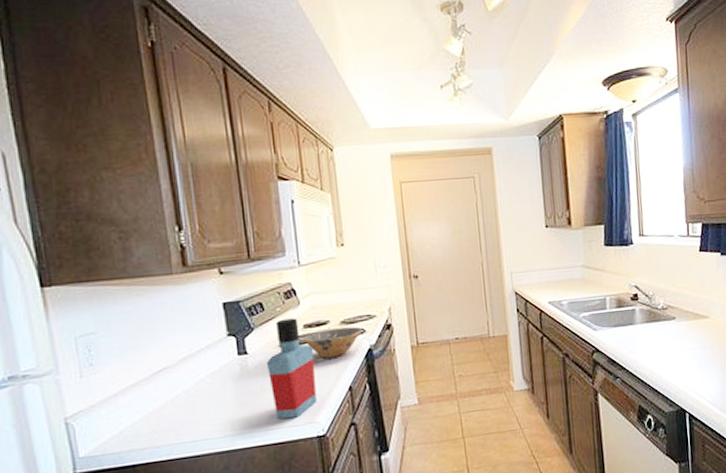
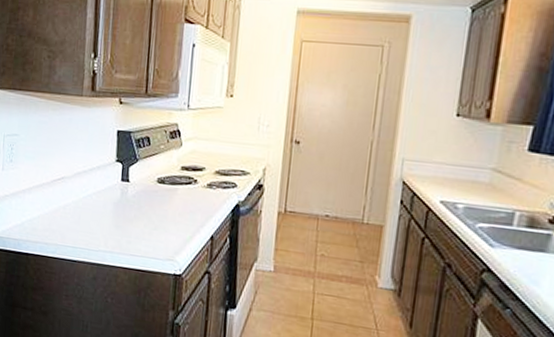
bottle: present [266,318,317,419] -> none [142,156,186,252]
bowl: present [302,326,362,358] -> none [177,175,233,205]

